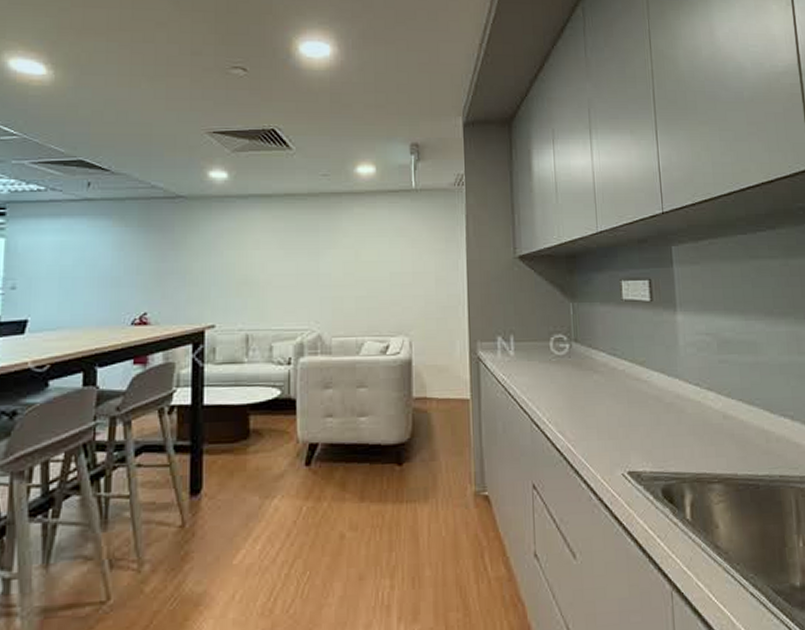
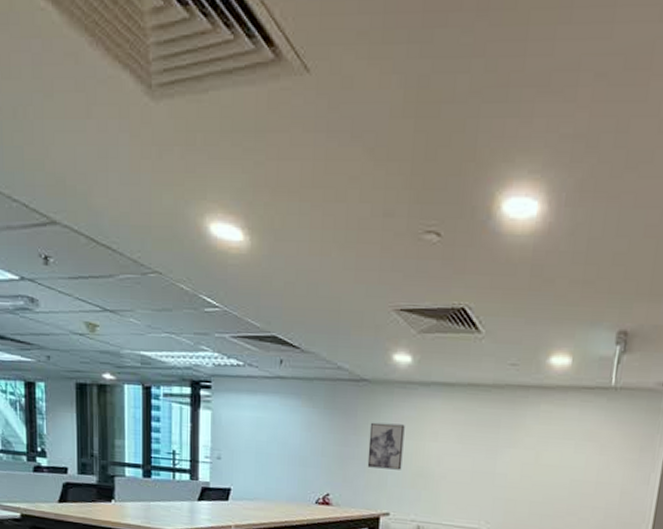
wall art: none [188,236,225,281] -> present [367,422,405,470]

